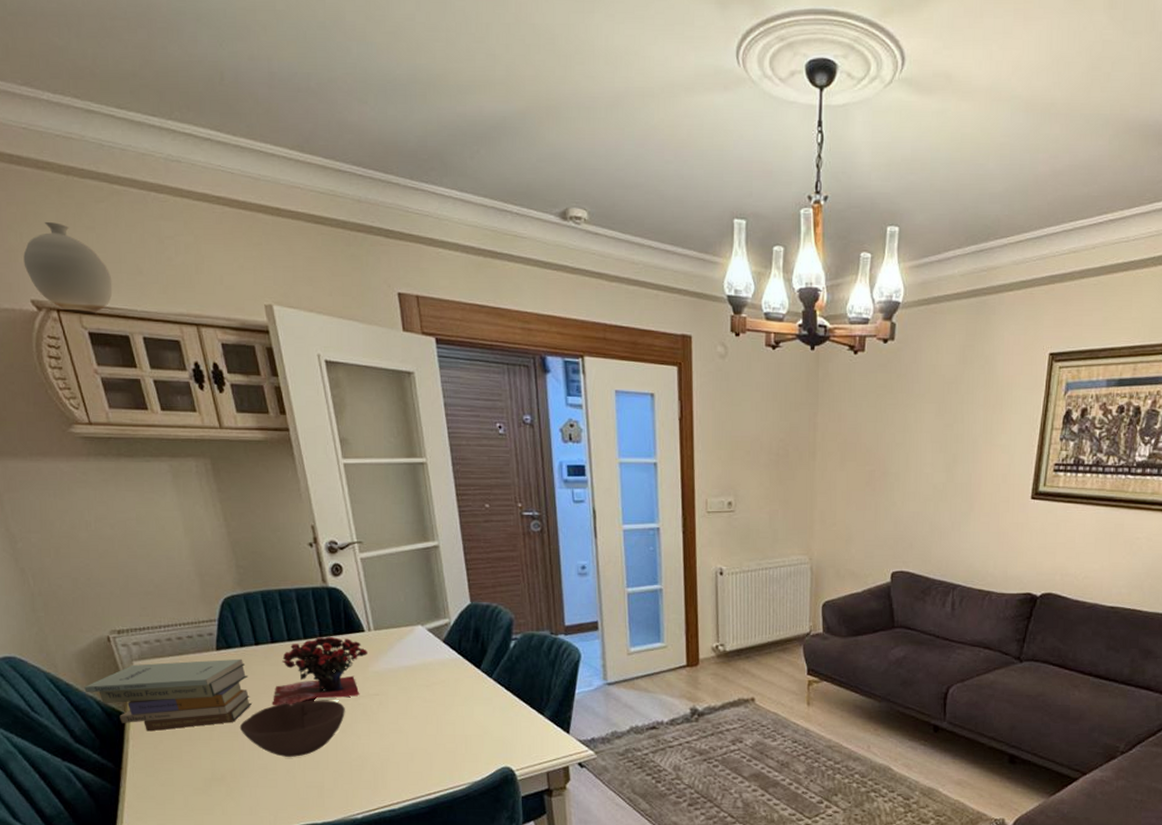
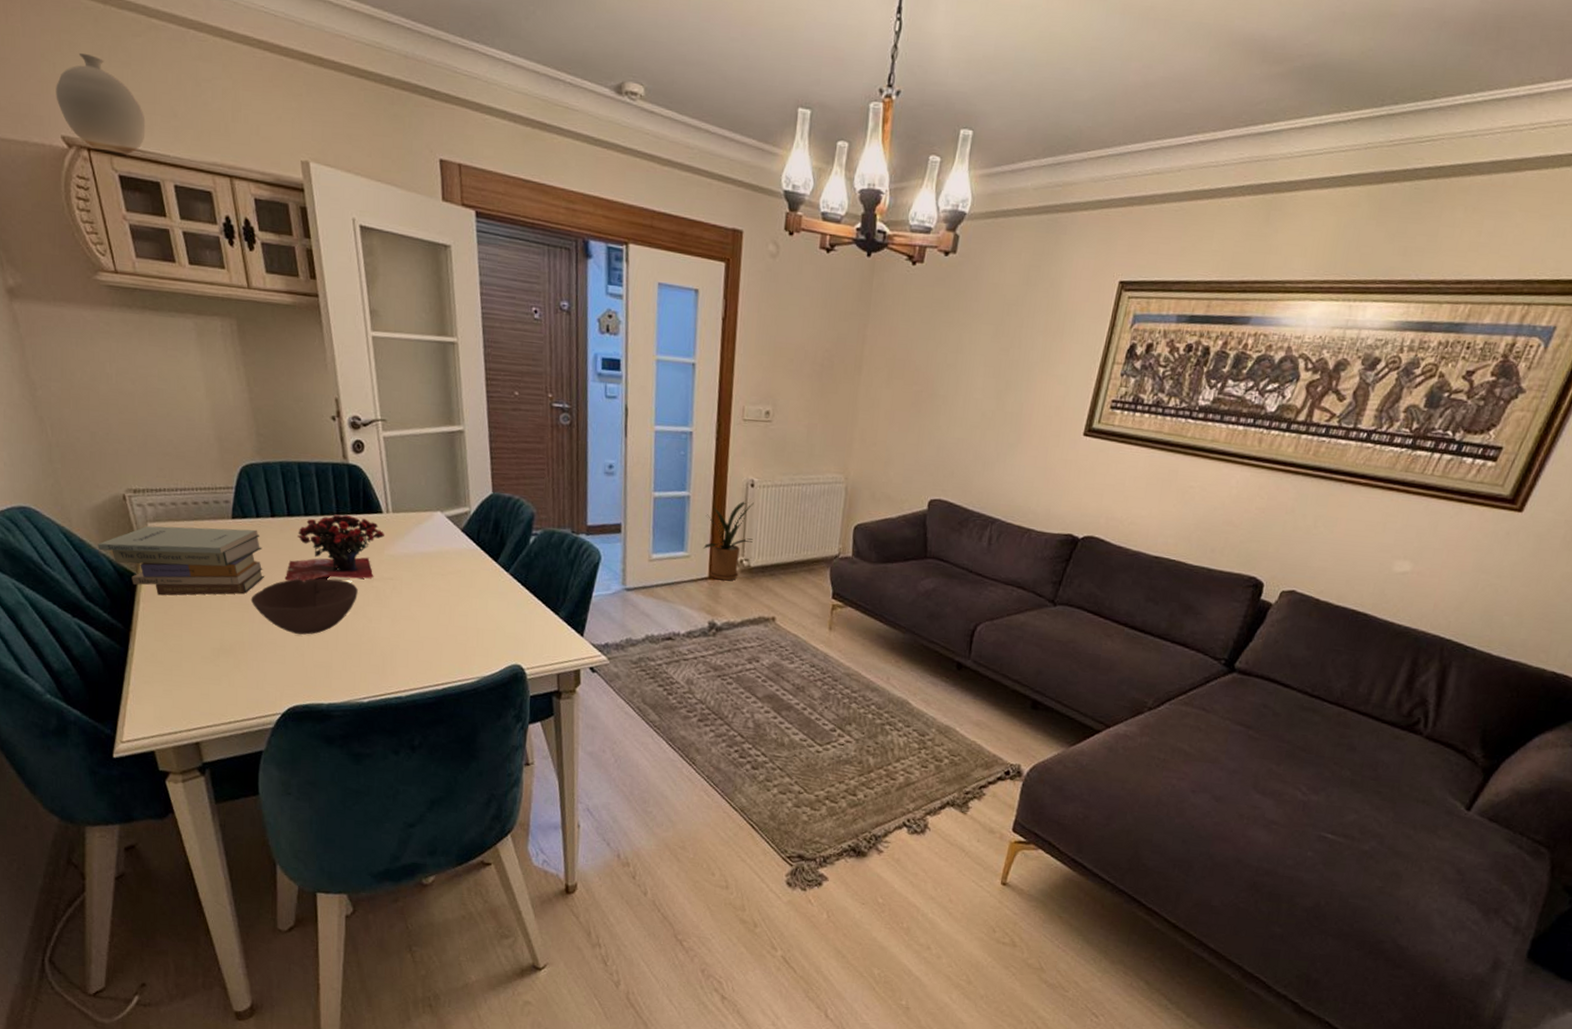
house plant: none [679,588,726,667] -> present [703,500,754,581]

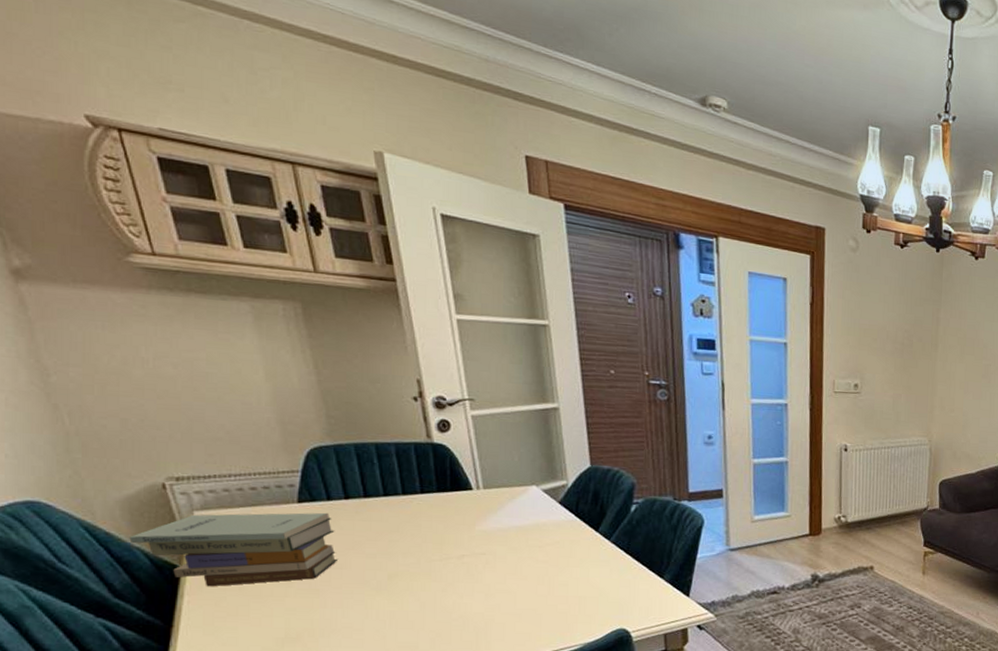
decorative vase: present [56,52,146,157] -> none [78,33,190,140]
bowl: present [250,578,358,635] -> none [321,558,447,616]
flower arrangement: present [284,514,385,582] -> none [361,493,476,563]
house plant: present [703,500,754,581] -> none [802,463,849,536]

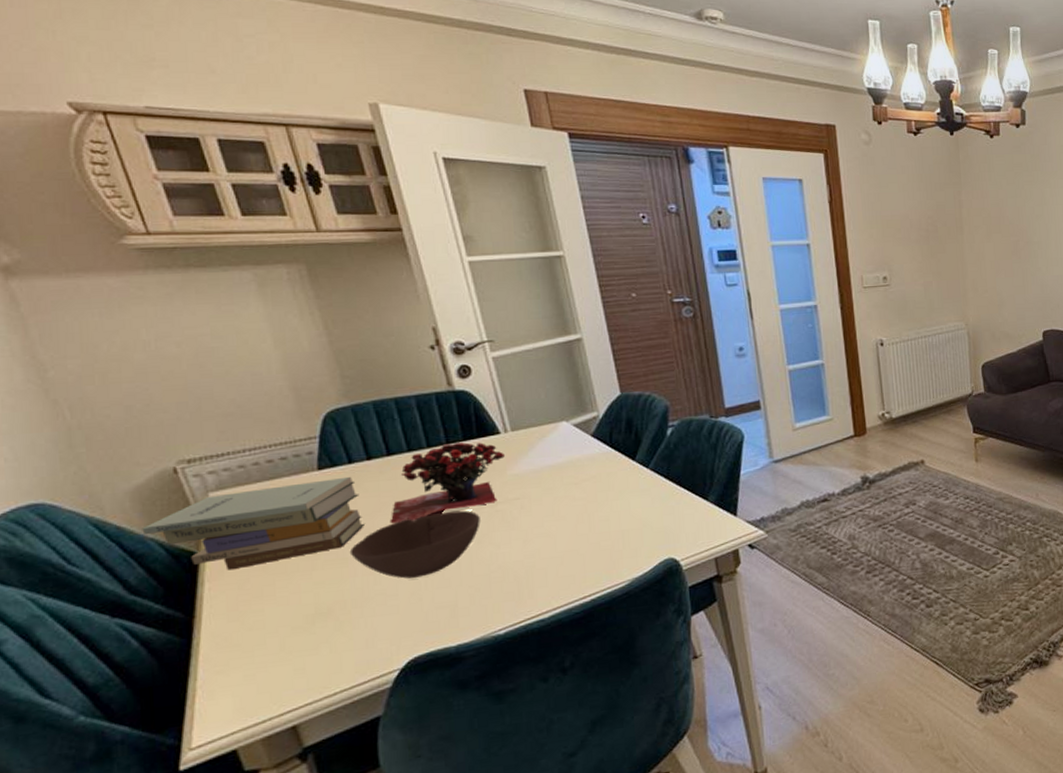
bowl: none [321,558,447,616] -> present [349,510,480,579]
flower arrangement: none [361,493,476,563] -> present [390,442,506,523]

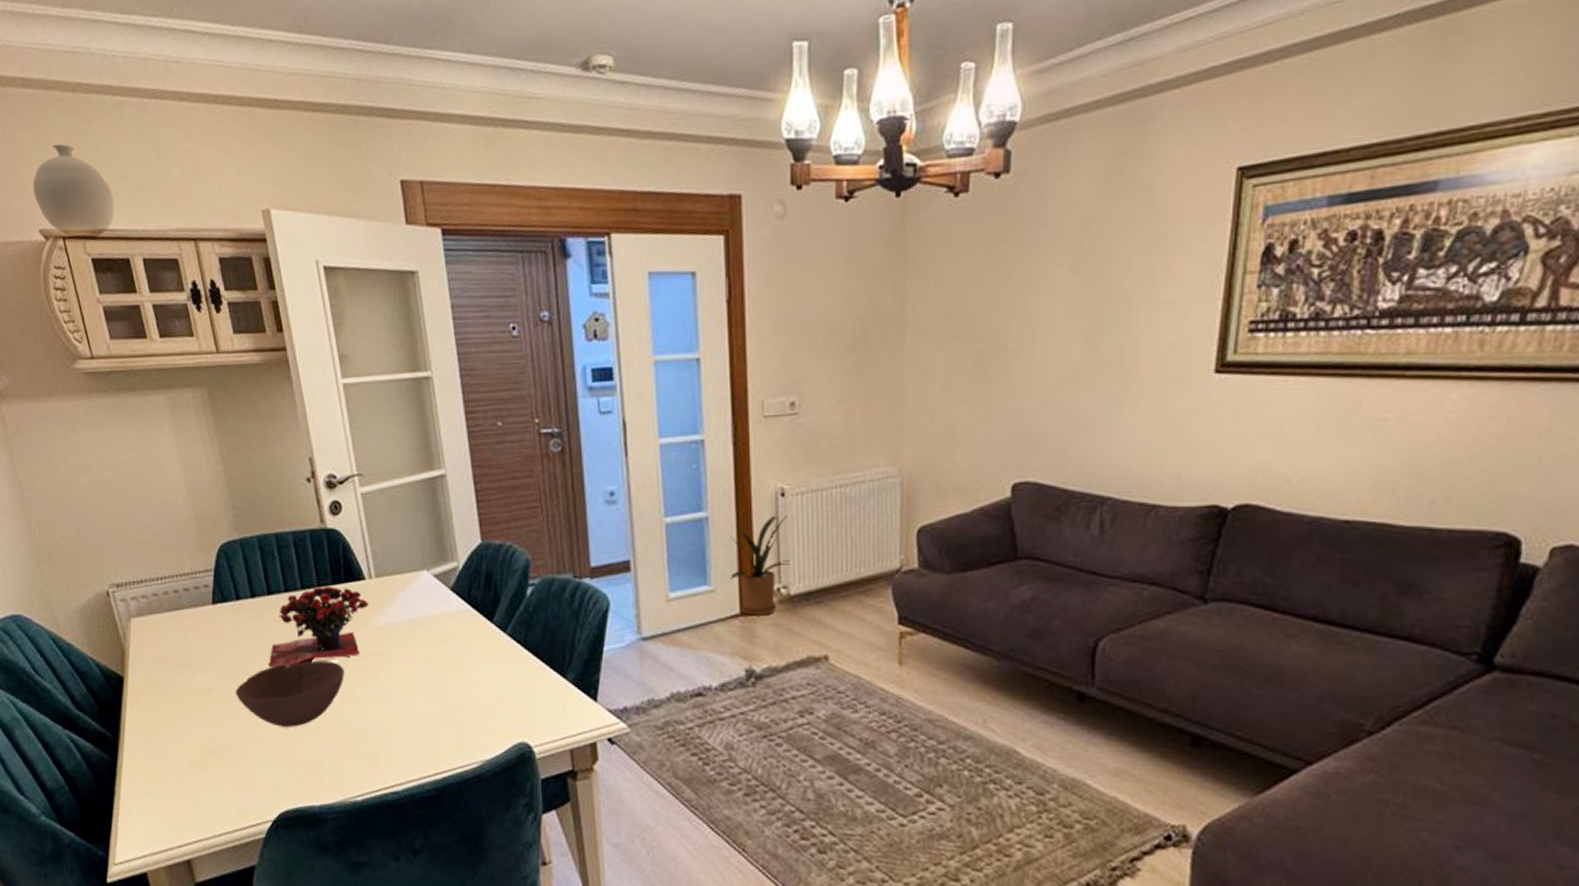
decorative vase: none [57,18,177,117] -> present [33,144,115,240]
books: present [142,476,364,570] -> none [84,613,247,697]
house plant: none [842,359,891,436] -> present [729,514,790,616]

